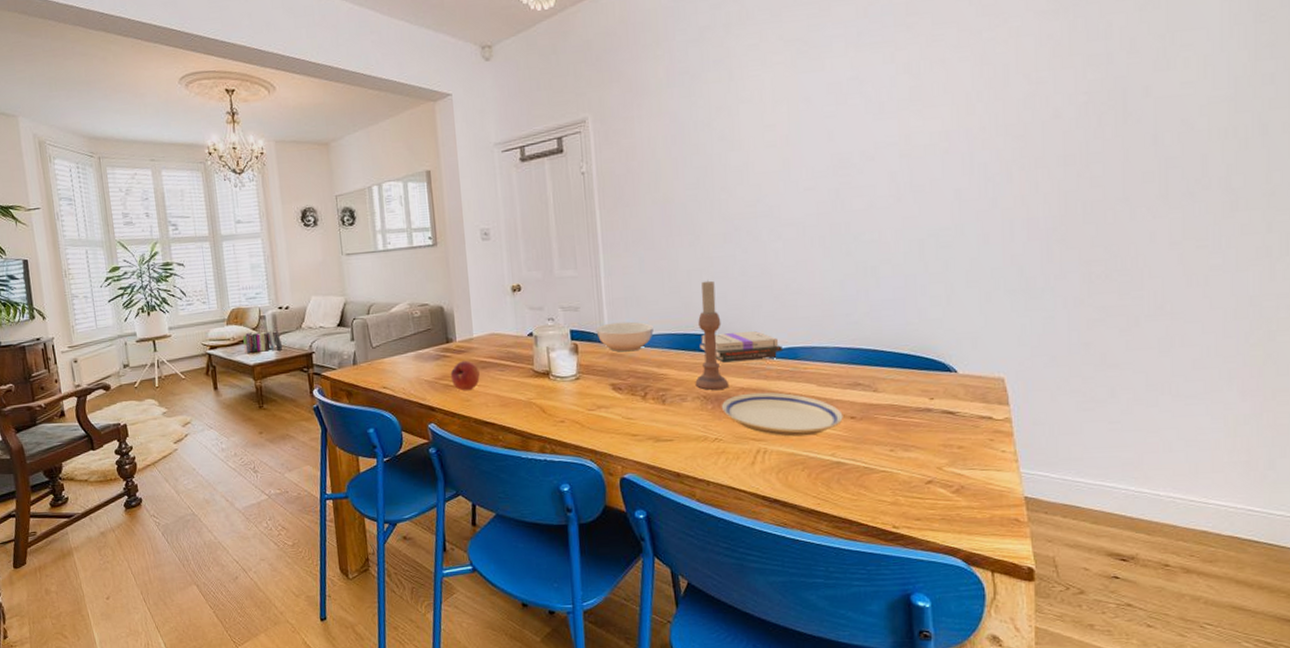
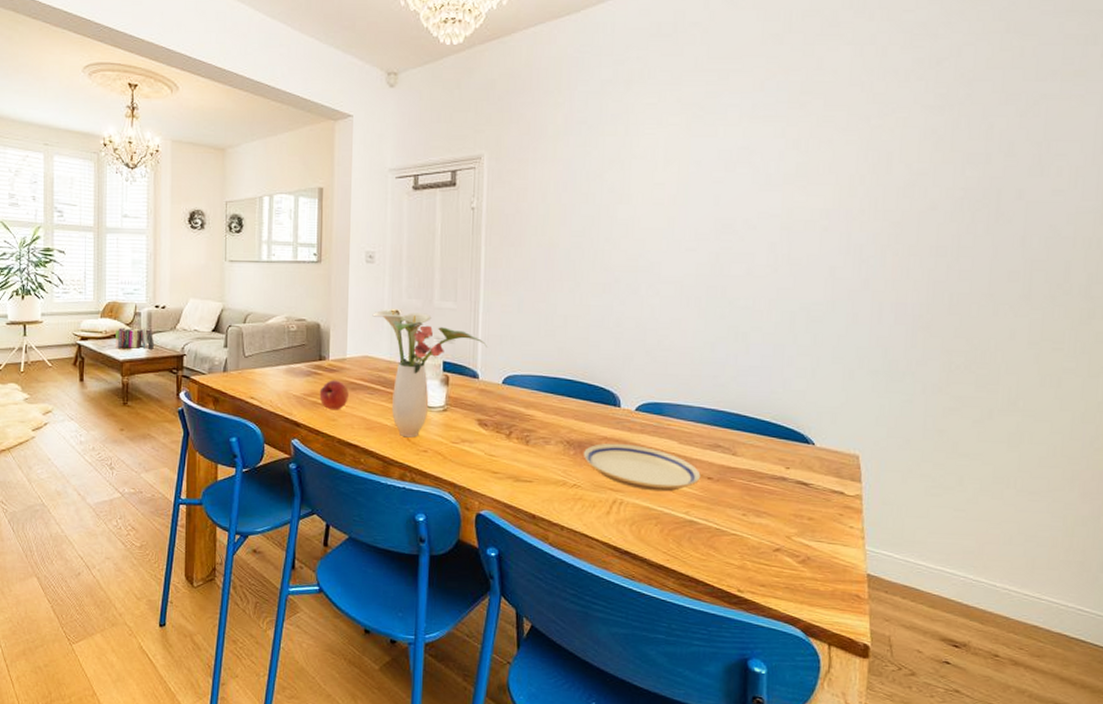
flower arrangement: none [494,284,614,410] -> present [372,310,488,438]
bowl: present [596,321,655,352] -> none [468,358,526,389]
candlestick: present [695,280,729,390] -> none [560,328,594,436]
books: present [700,331,783,363] -> none [568,381,649,411]

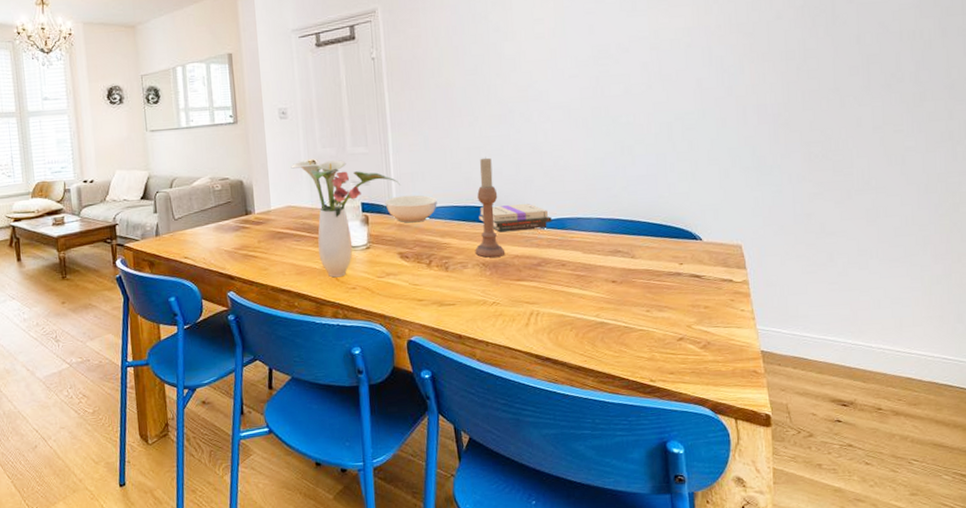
books: present [114,327,155,349] -> none [47,203,87,225]
fruit: present [319,380,349,411] -> none [249,231,277,261]
bowl: none [468,358,526,389] -> present [385,195,438,223]
candlestick: none [560,328,594,436] -> present [475,157,506,258]
books: none [568,381,649,411] -> present [479,204,552,233]
plate: present [583,443,701,492] -> none [498,259,606,300]

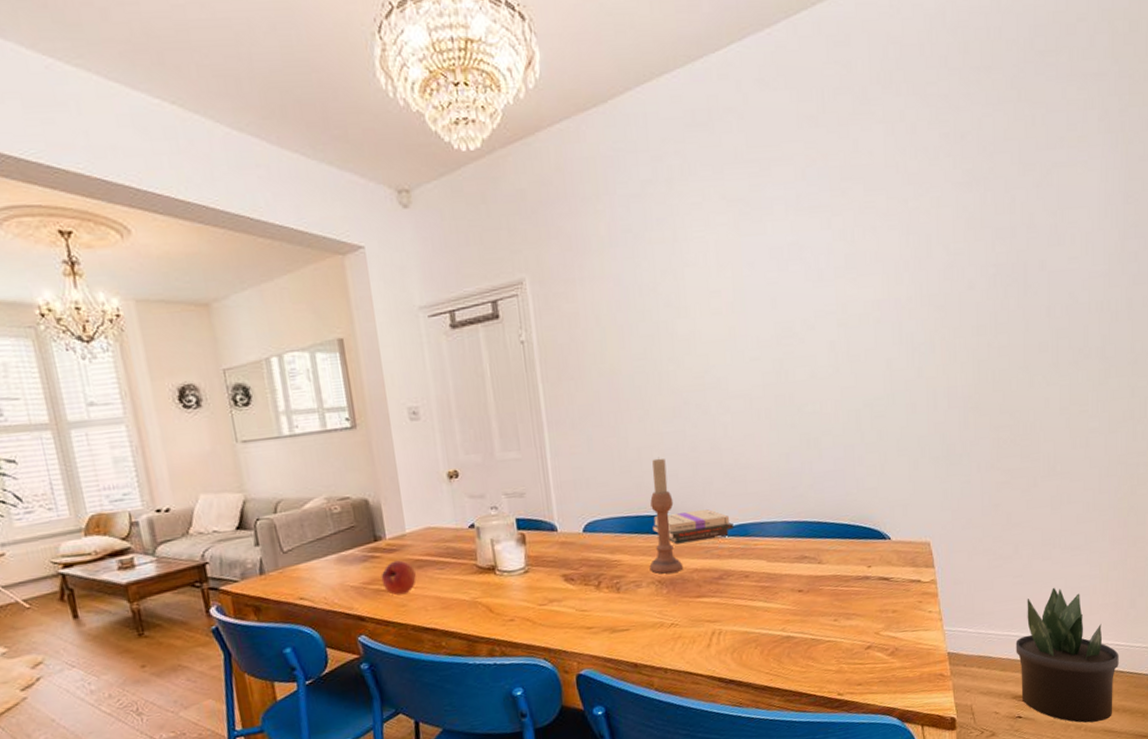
fruit: none [249,231,277,261] -> present [381,560,416,596]
flower arrangement: present [291,160,401,278] -> none [427,468,563,610]
bowl: present [385,195,438,223] -> none [544,506,606,540]
planter: none [832,296,947,435] -> present [1015,587,1119,723]

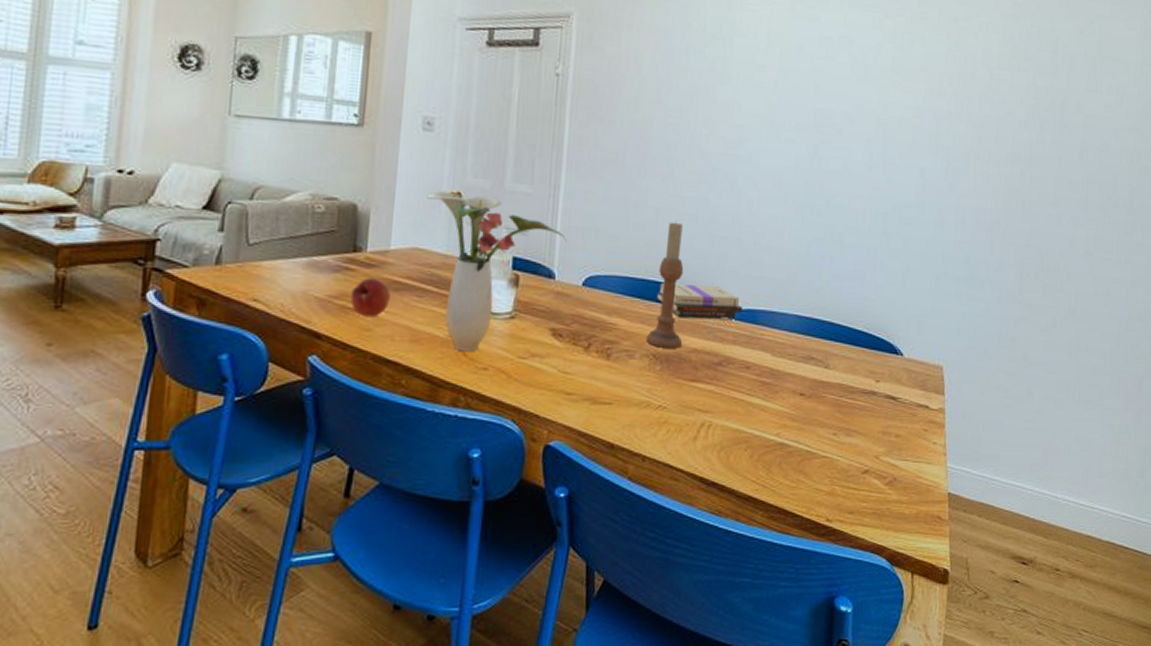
flower arrangement: none [427,468,563,610] -> present [427,191,568,352]
planter: present [1015,587,1119,723] -> none [1019,439,1125,601]

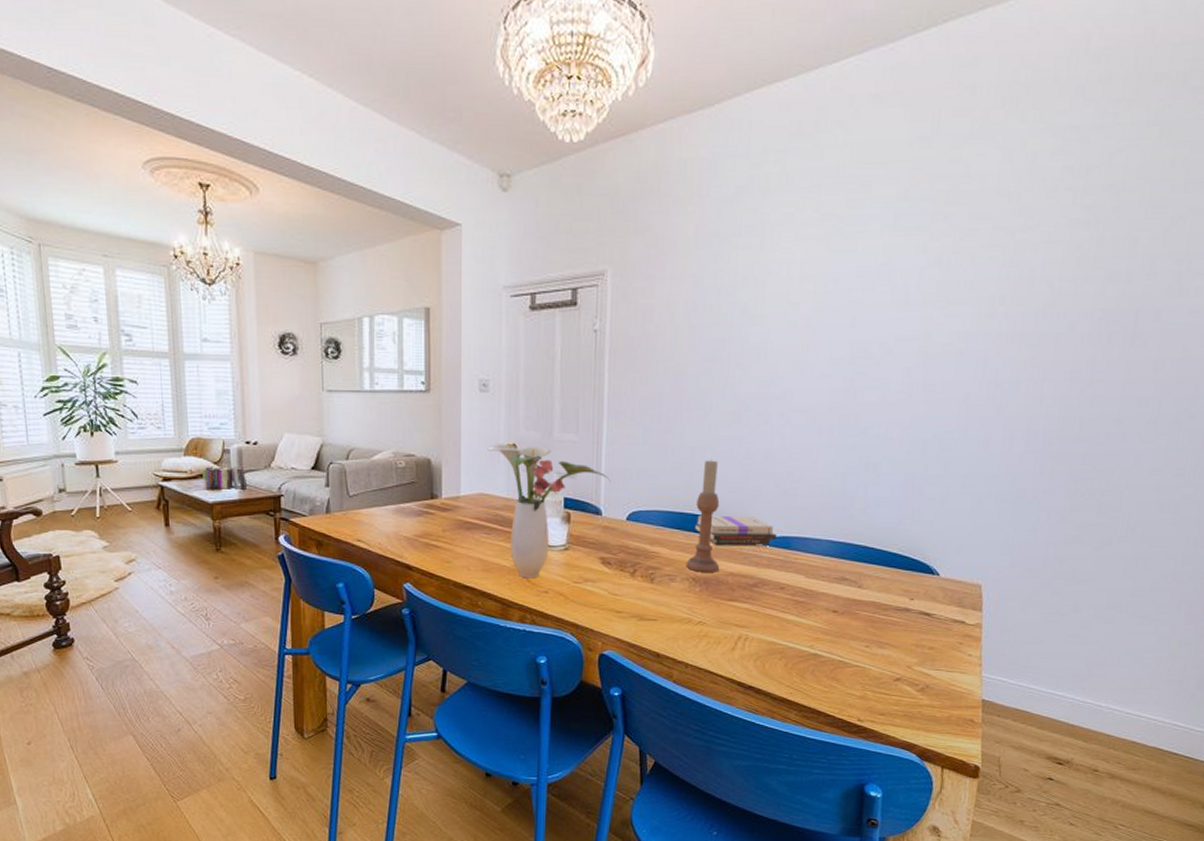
books: none [47,197,113,230] -> present [202,466,248,490]
fruit: present [350,277,391,318] -> none [432,519,464,552]

